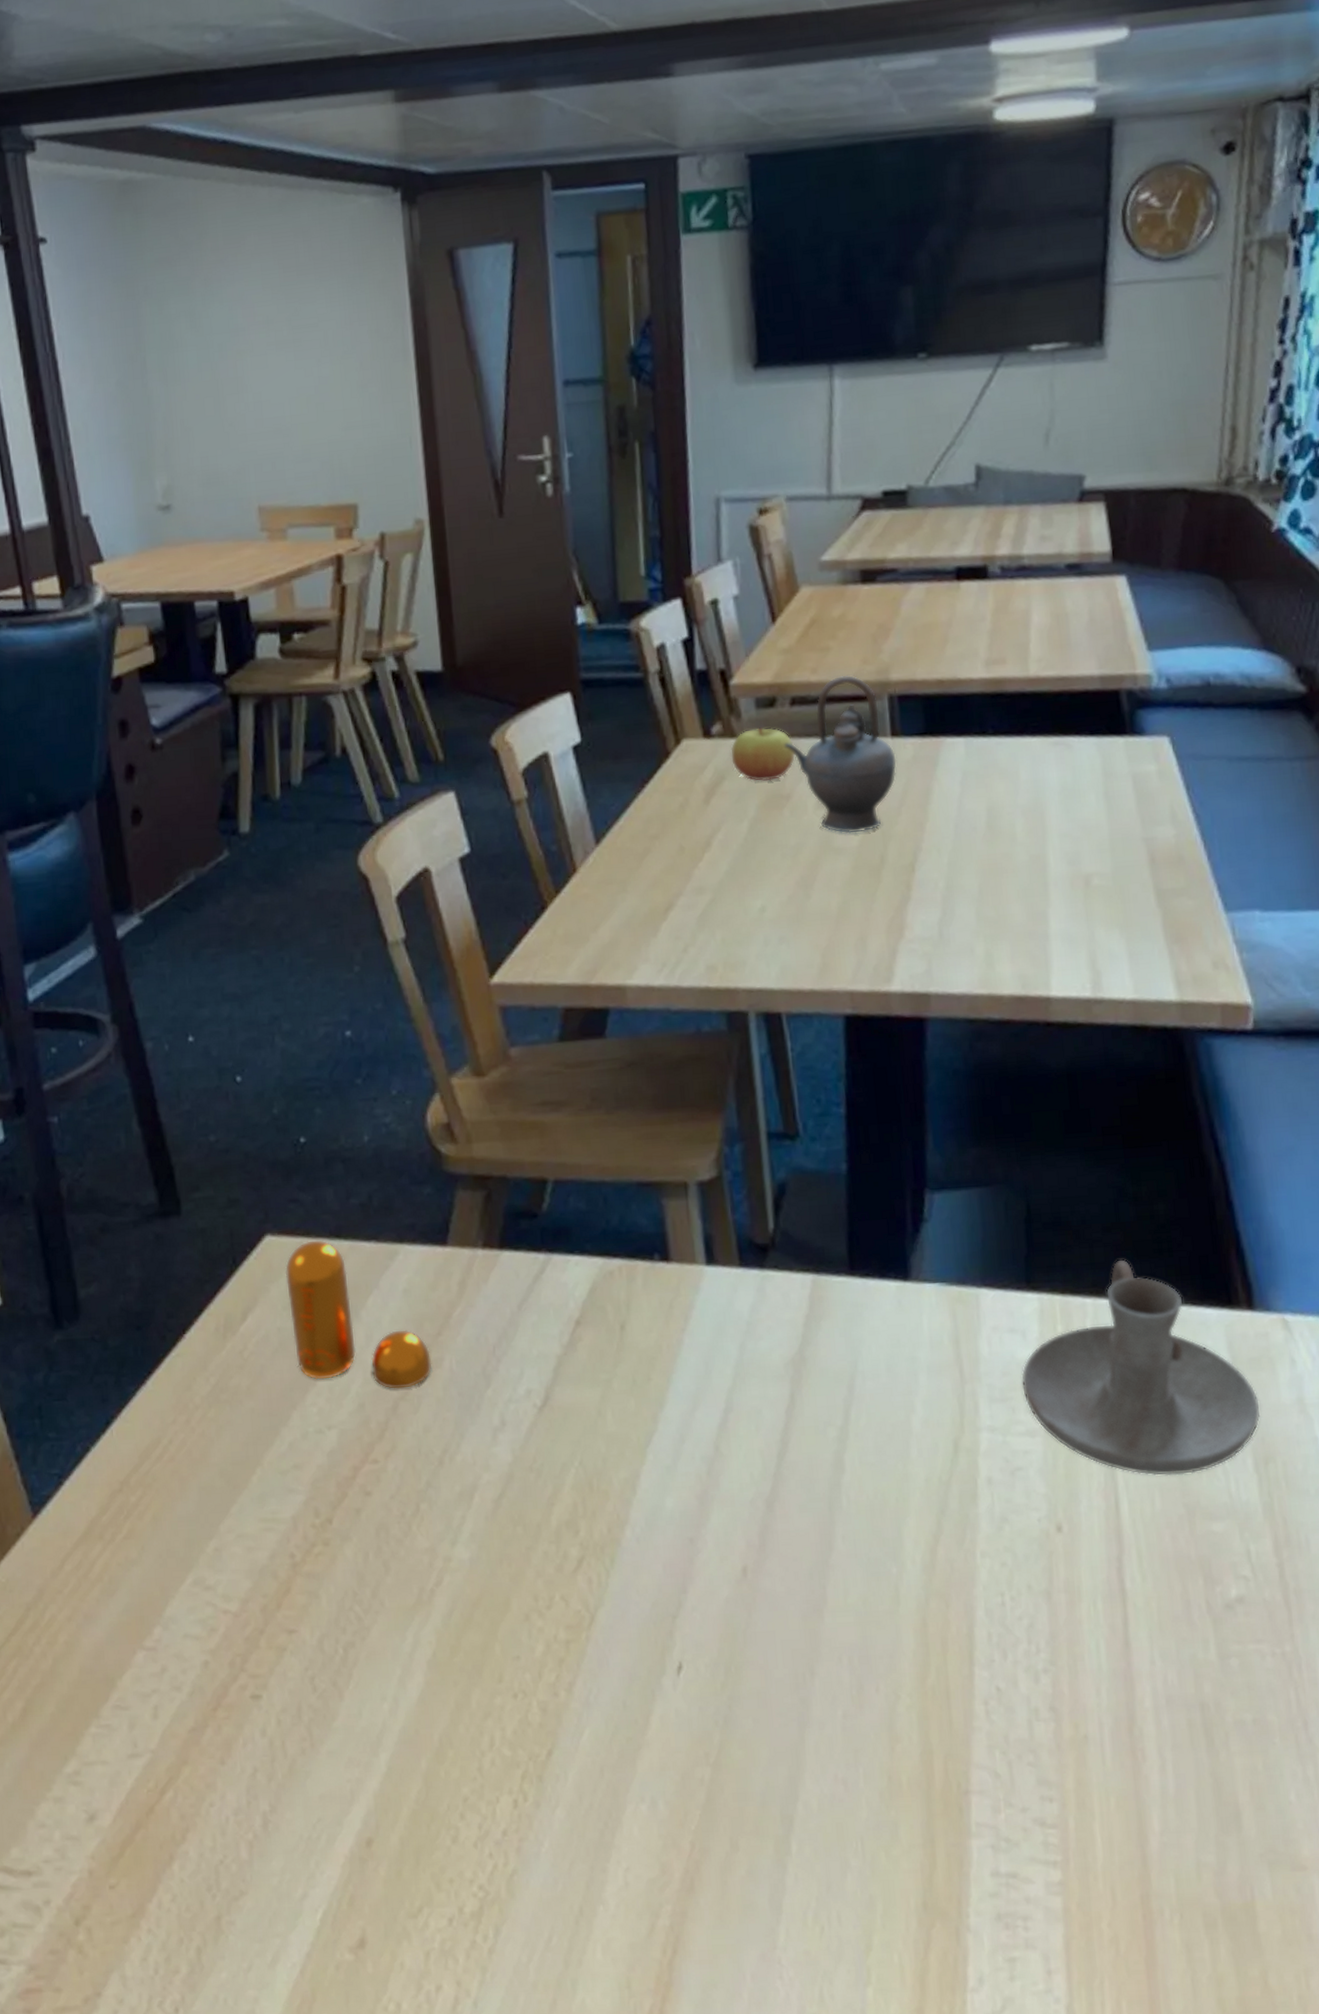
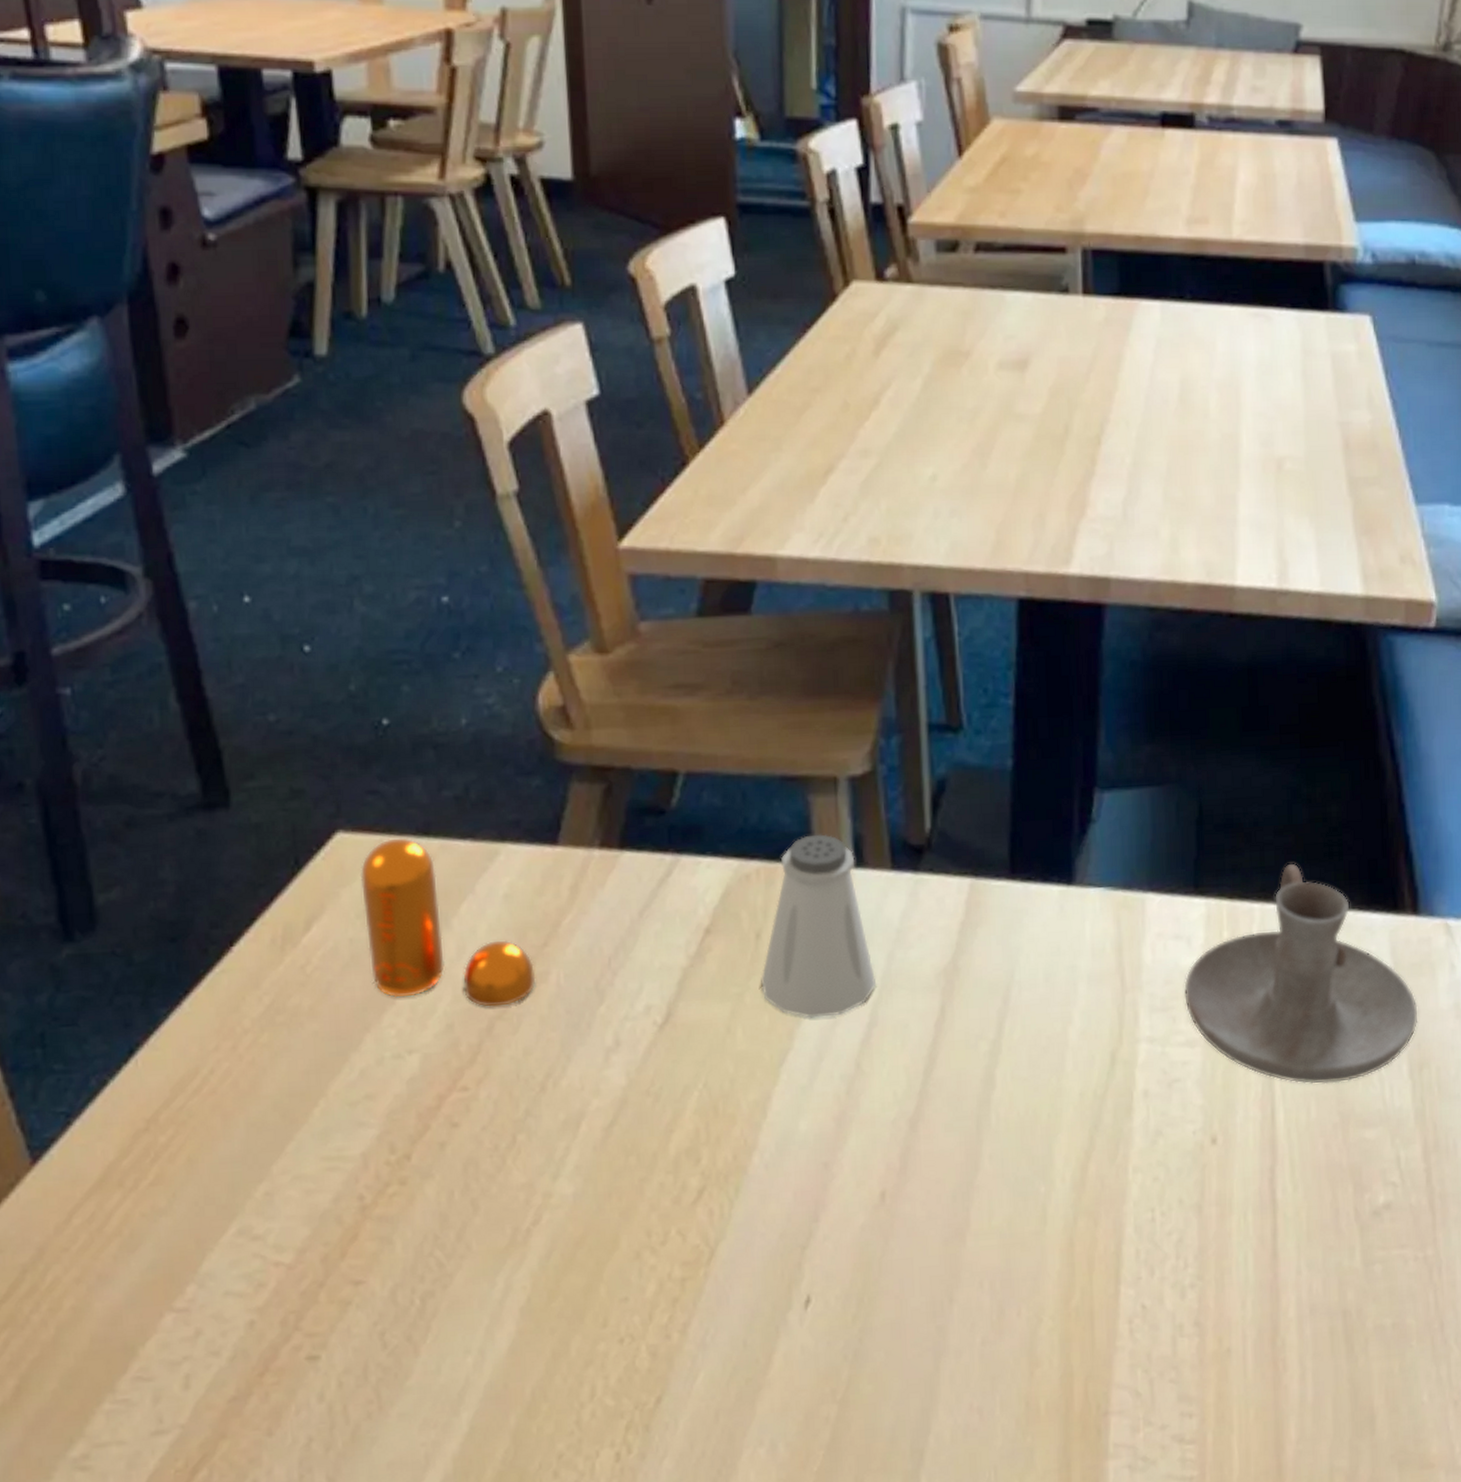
saltshaker: none [626,1234,730,1403] -> present [761,834,876,1018]
apple: present [730,727,796,781] -> none [906,274,978,335]
teapot: present [783,675,897,834] -> none [965,222,1087,399]

